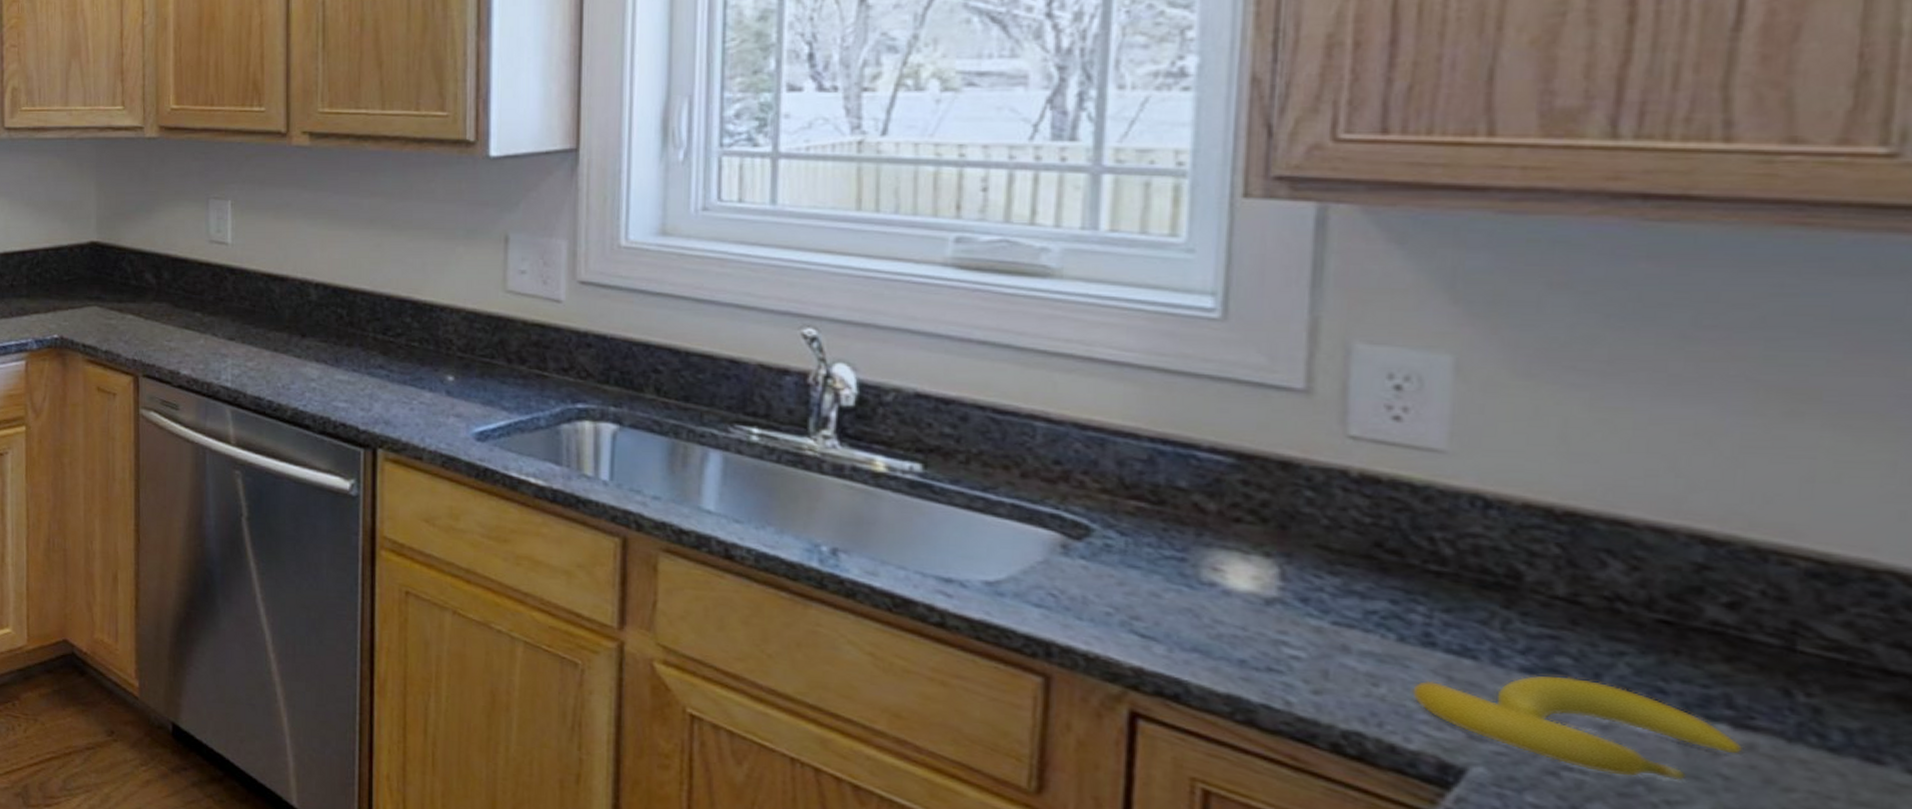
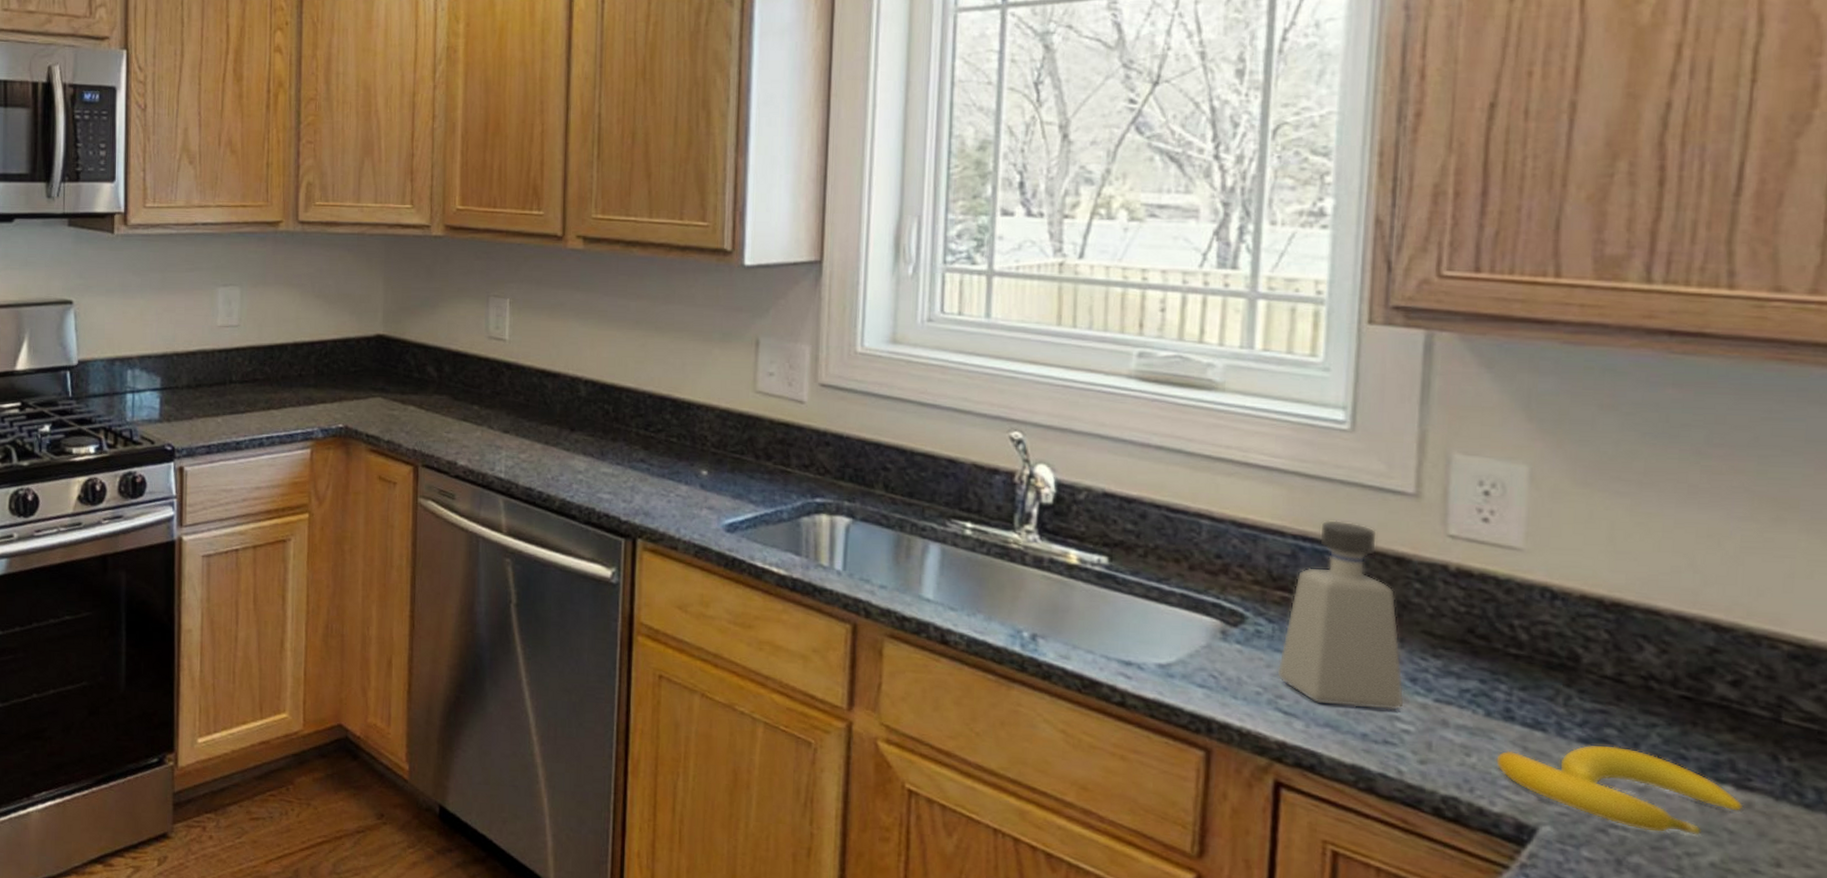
soap dispenser: none [1131,421,1293,635] -> present [1277,520,1405,711]

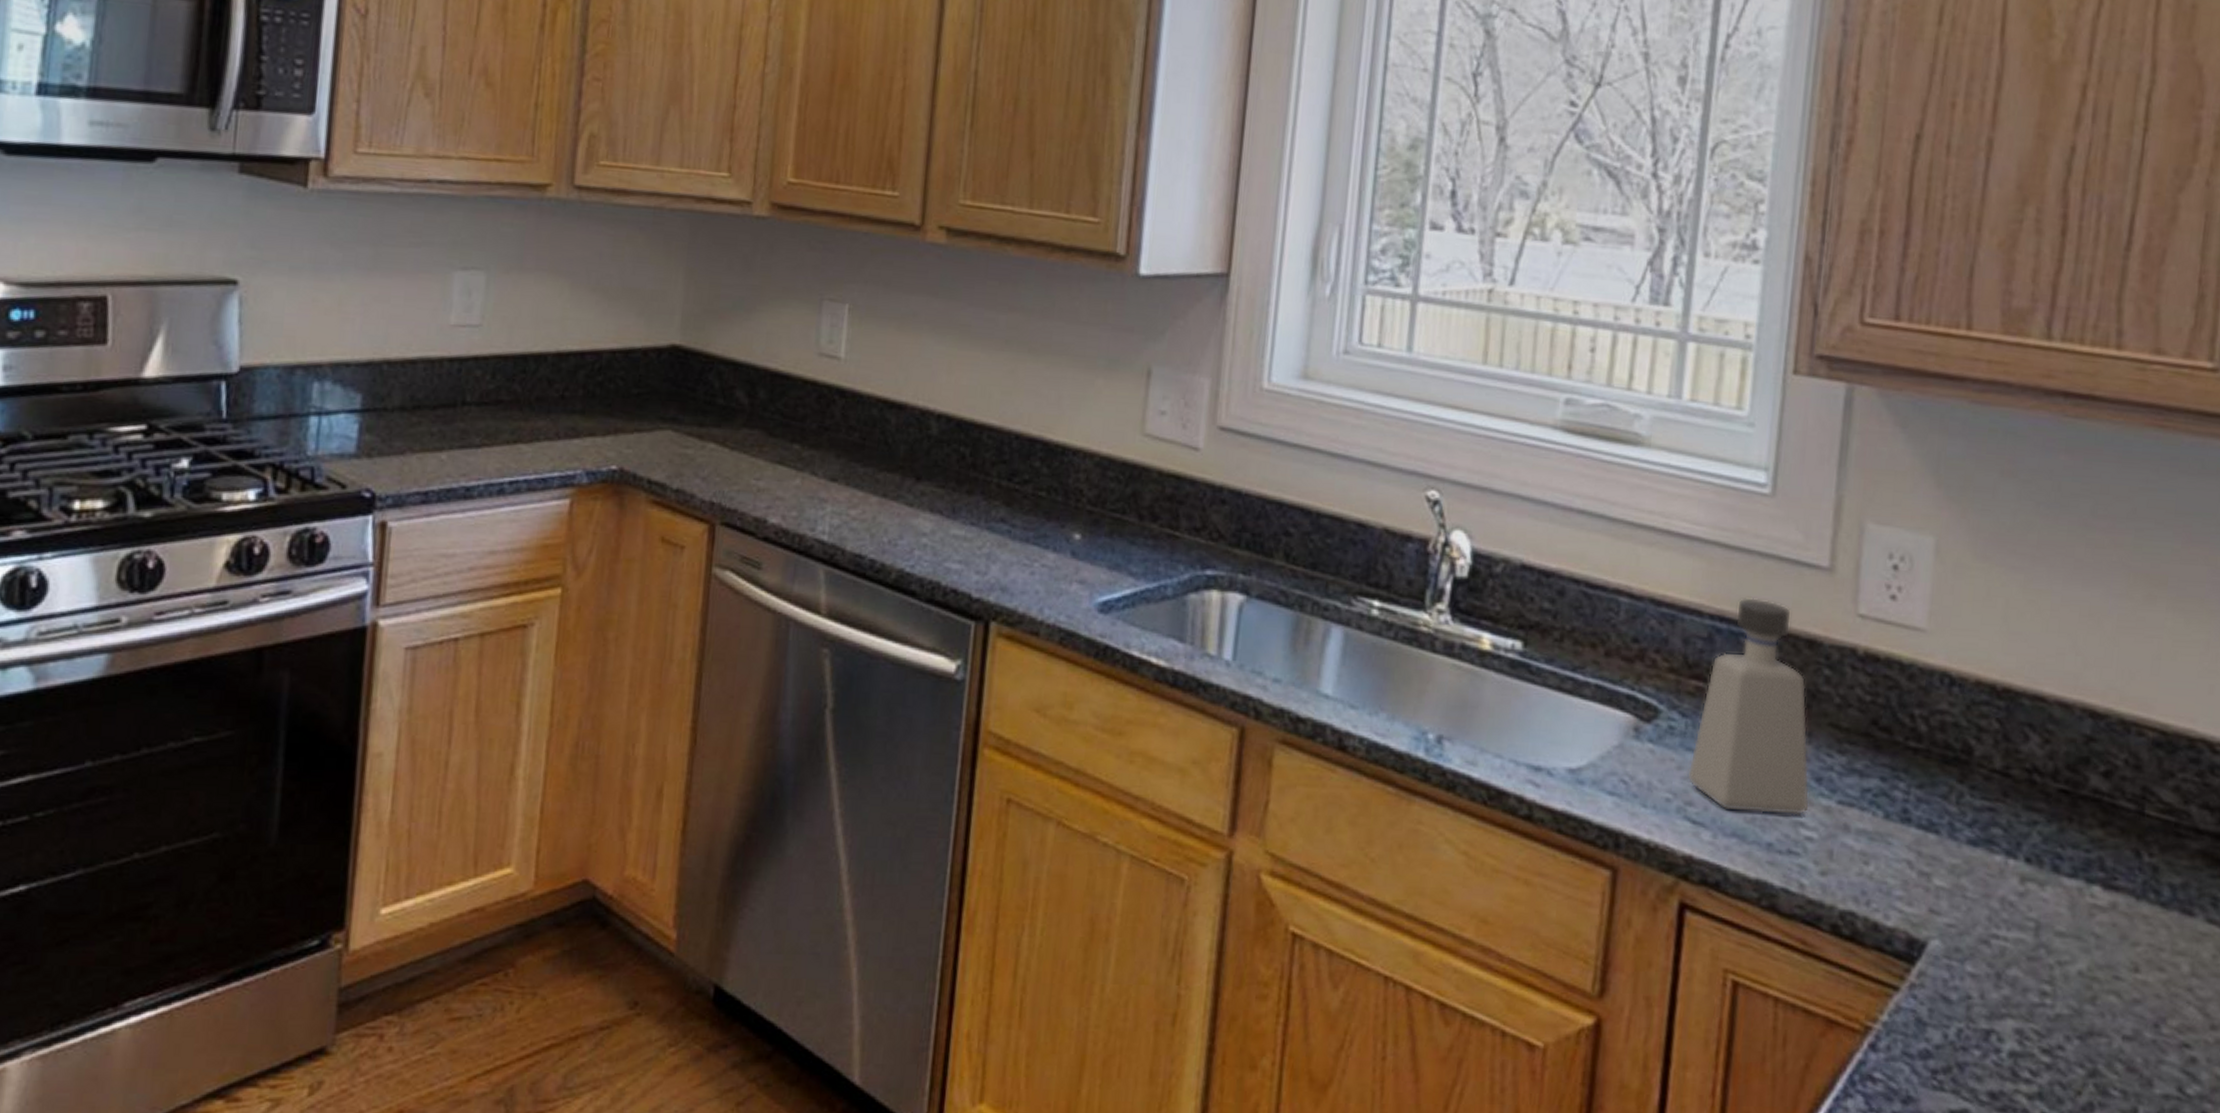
banana: present [1496,745,1743,836] -> none [1892,847,2109,942]

